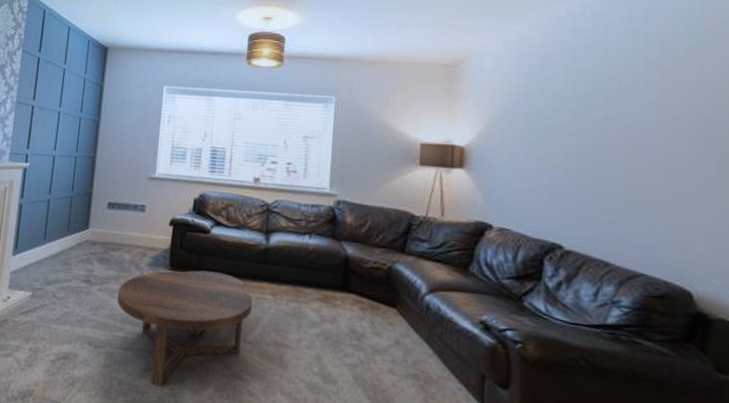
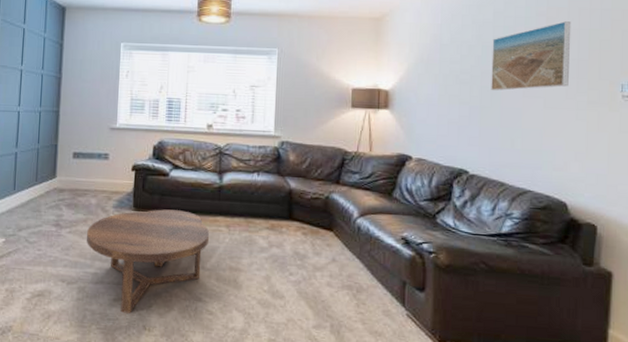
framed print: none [590,72,692,152] -> present [491,21,572,91]

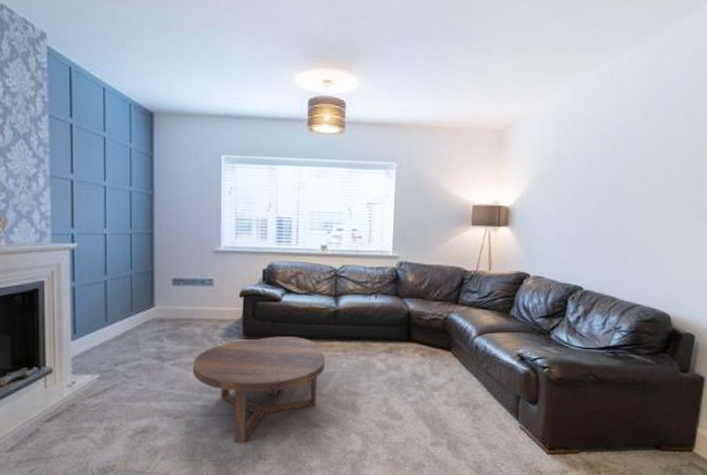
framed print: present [491,21,572,91] -> none [608,136,688,207]

